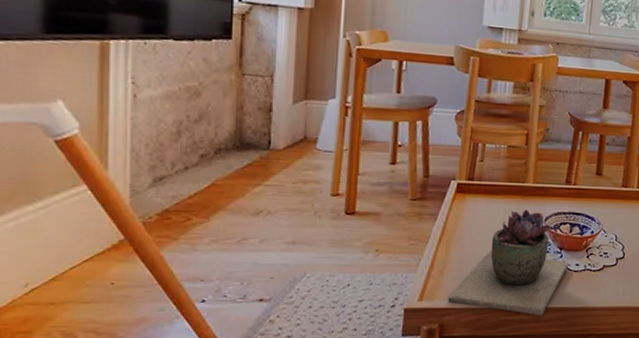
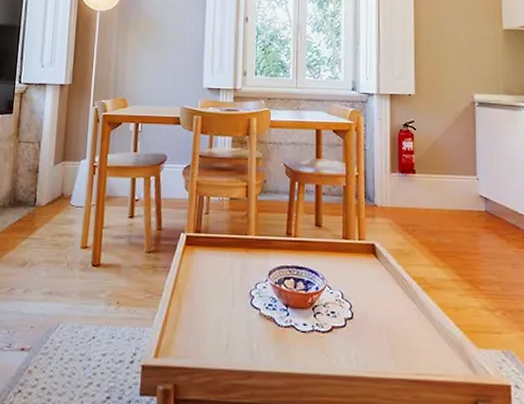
succulent plant: present [447,209,568,316] -> none [181,263,295,382]

